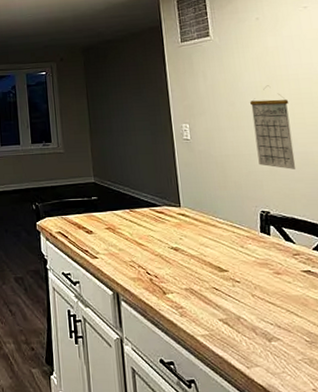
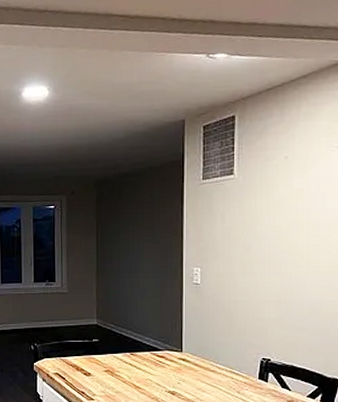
calendar: present [249,85,295,169] -> none [265,230,306,318]

